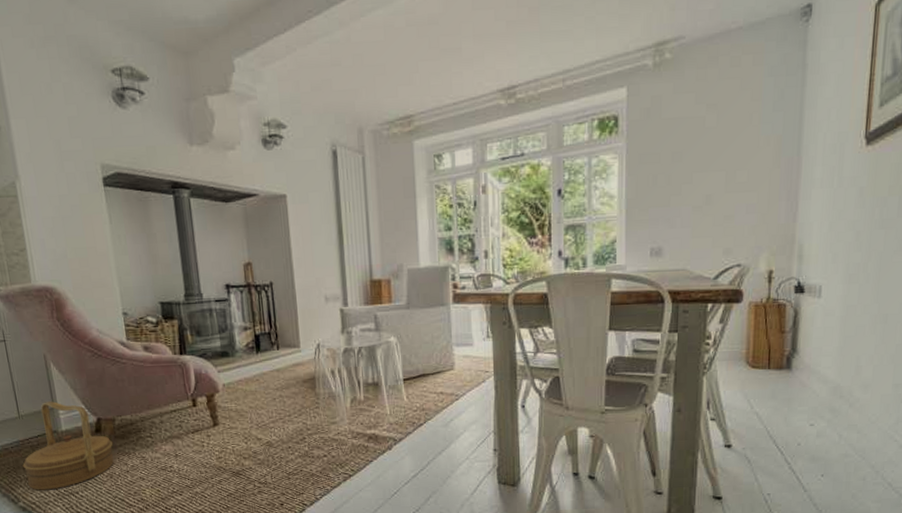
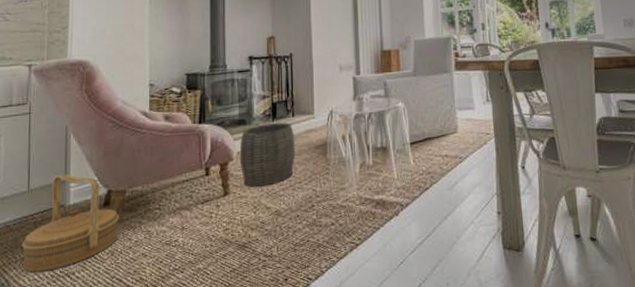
woven basket: none [225,356,283,419] -> present [239,123,296,187]

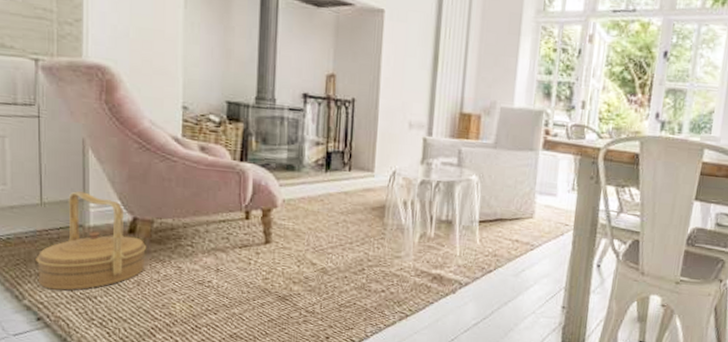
woven basket: present [239,123,296,187] -> none [285,174,350,241]

